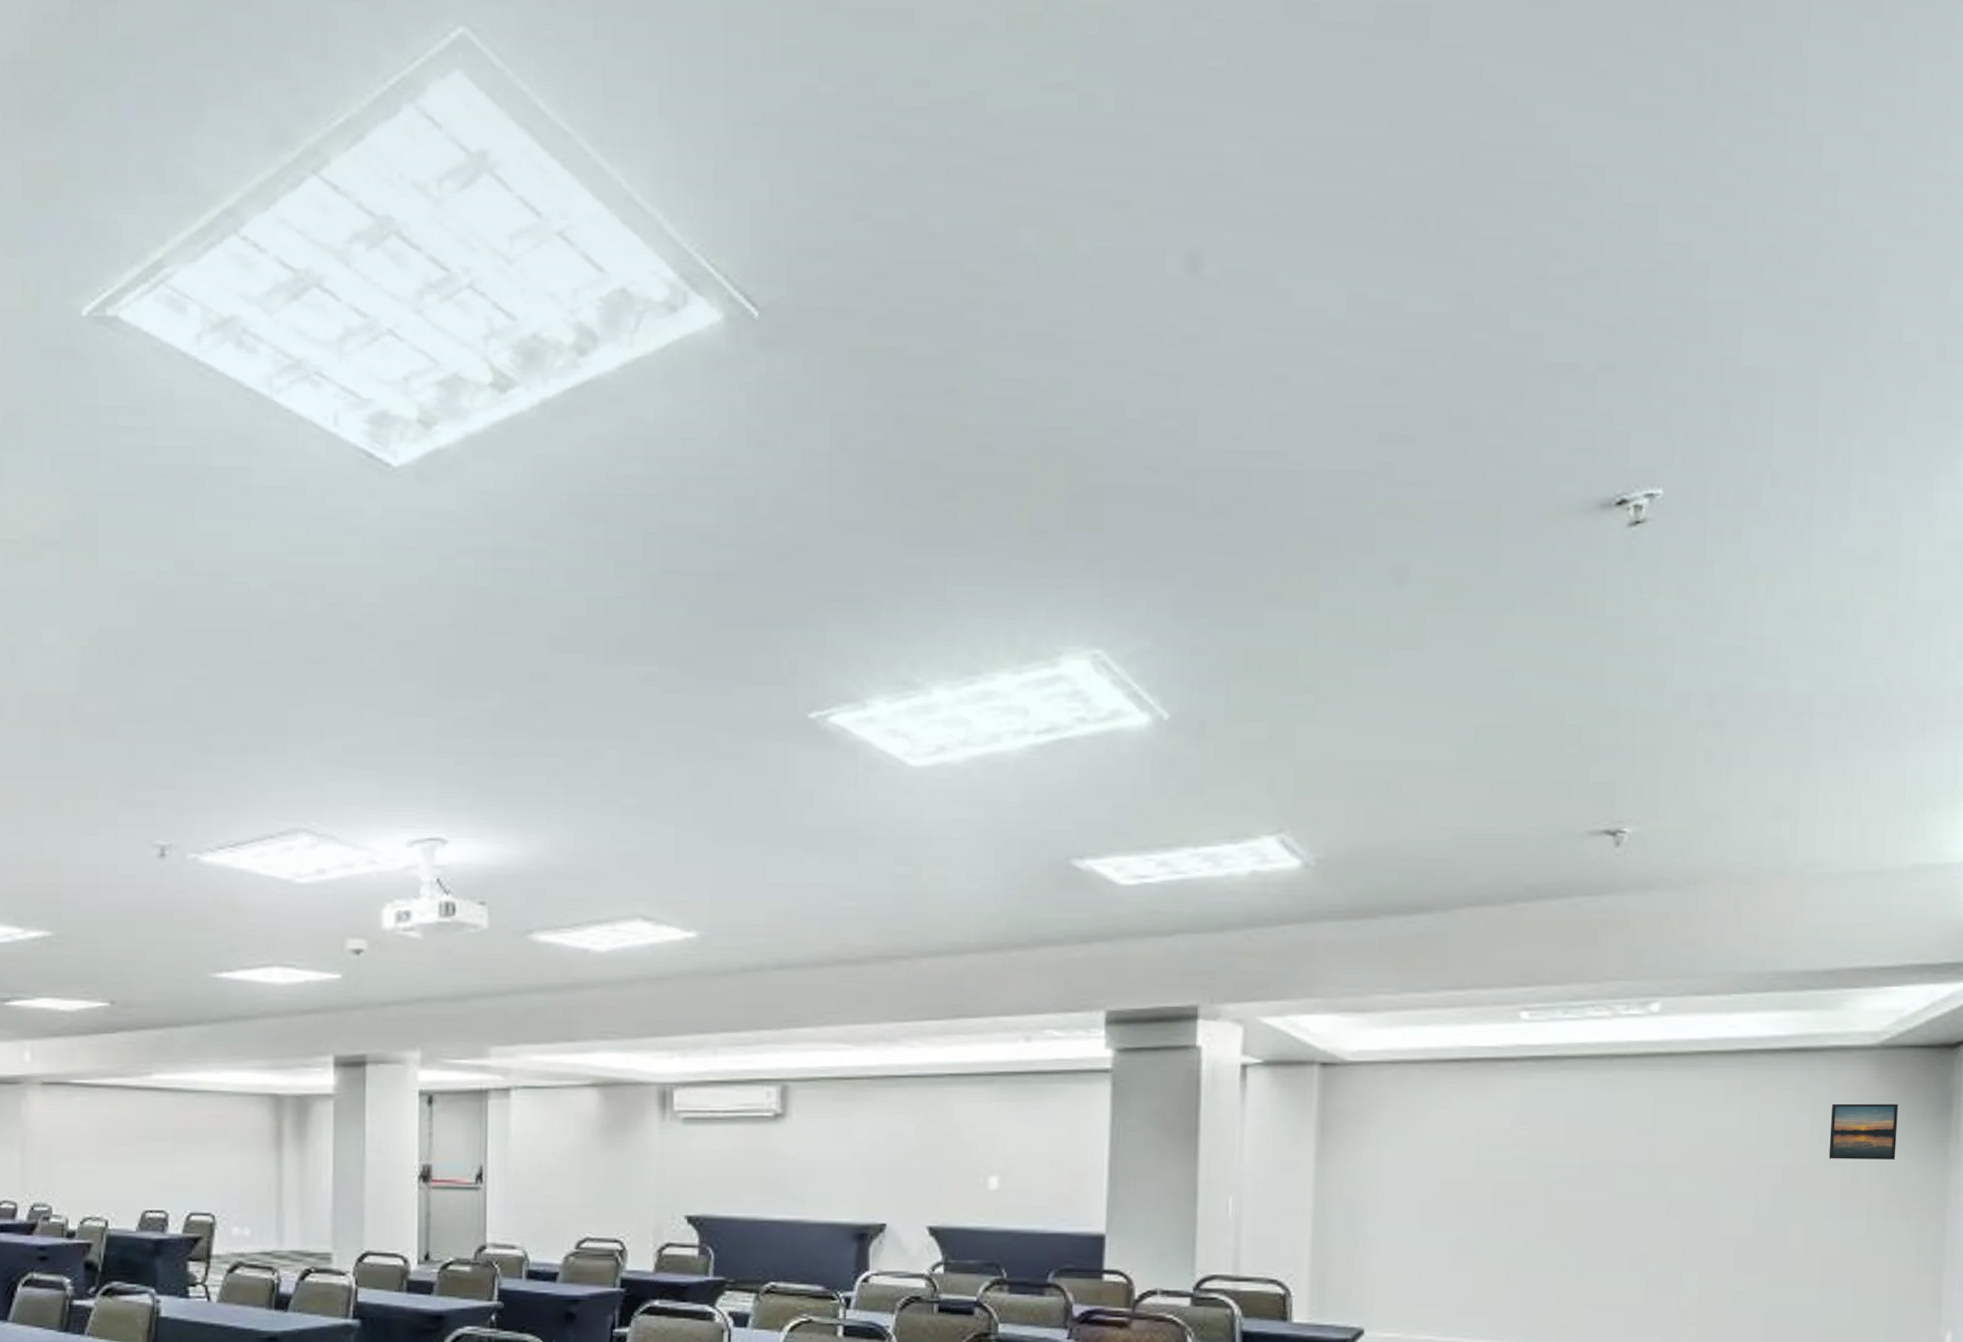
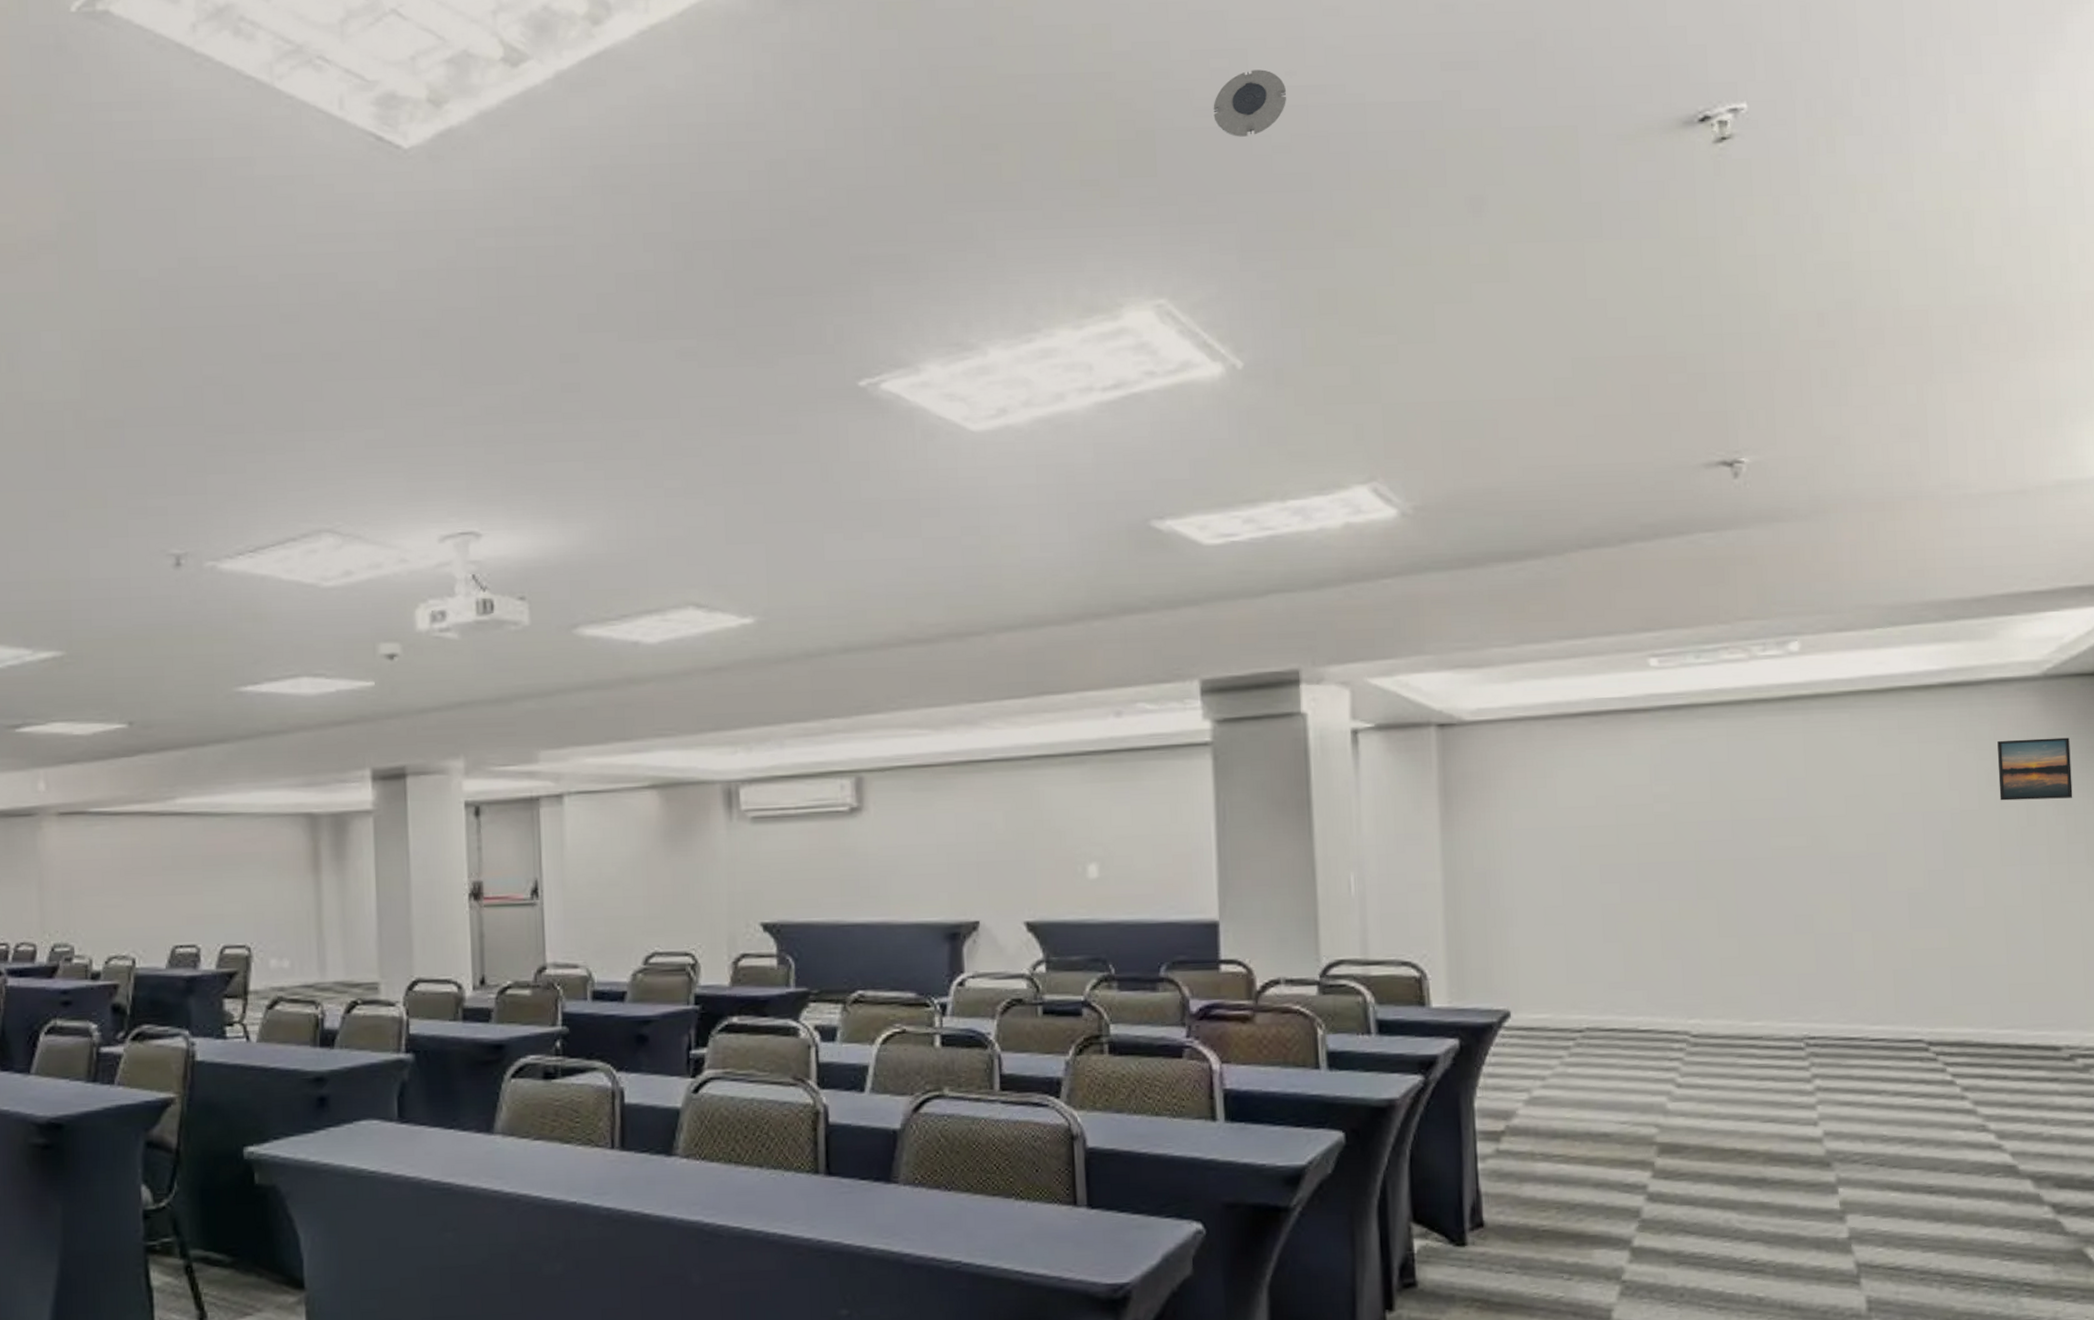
smoke detector: none [1160,432,1232,497] -> present [1213,69,1287,137]

